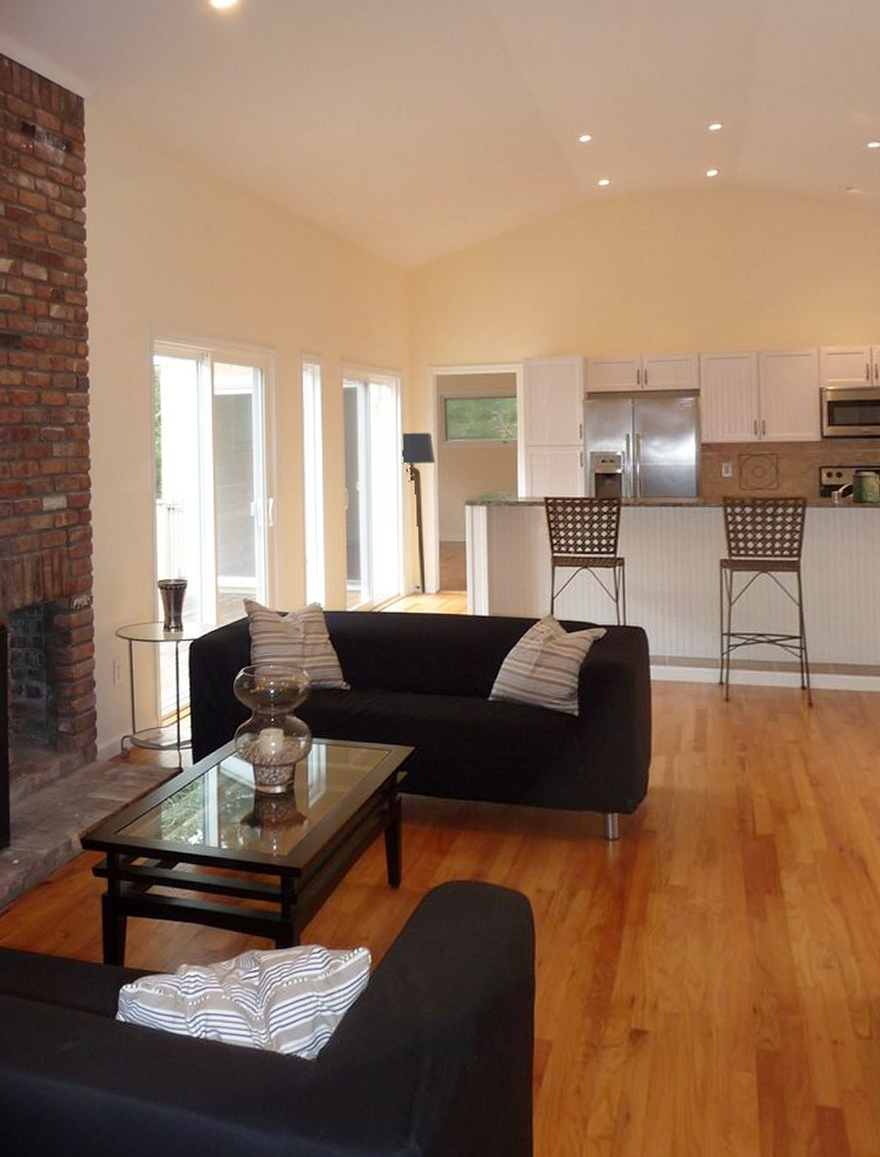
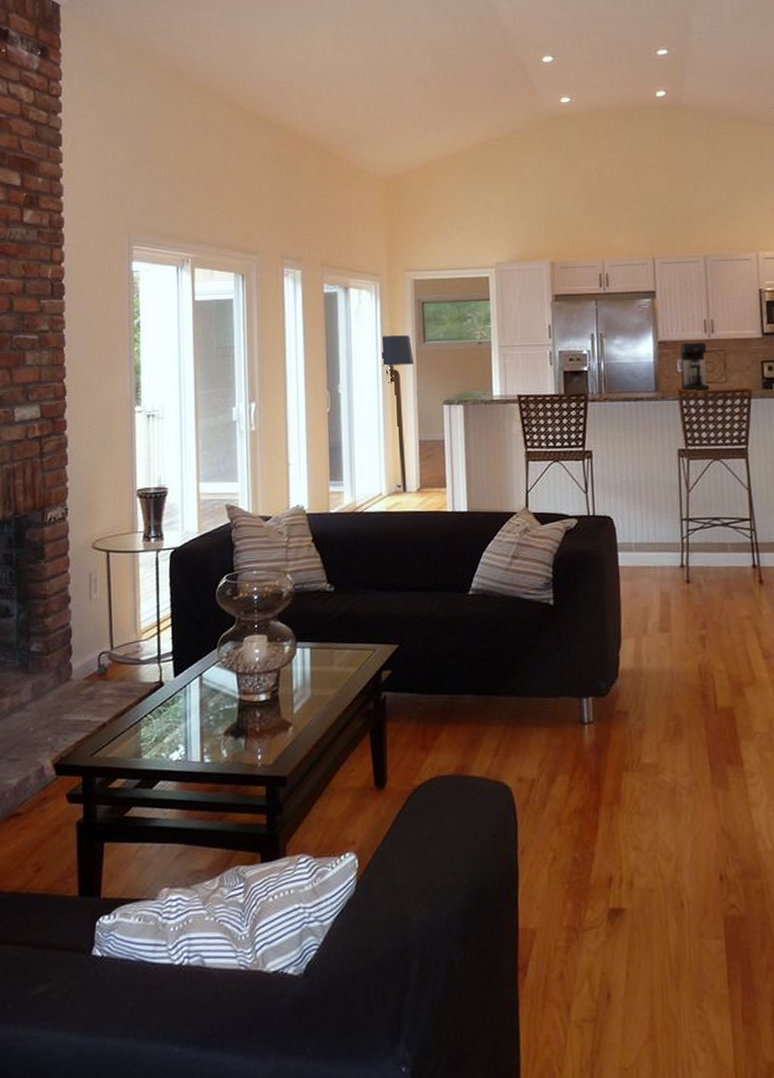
coffee maker: none [725,444,759,497] -> present [680,342,710,391]

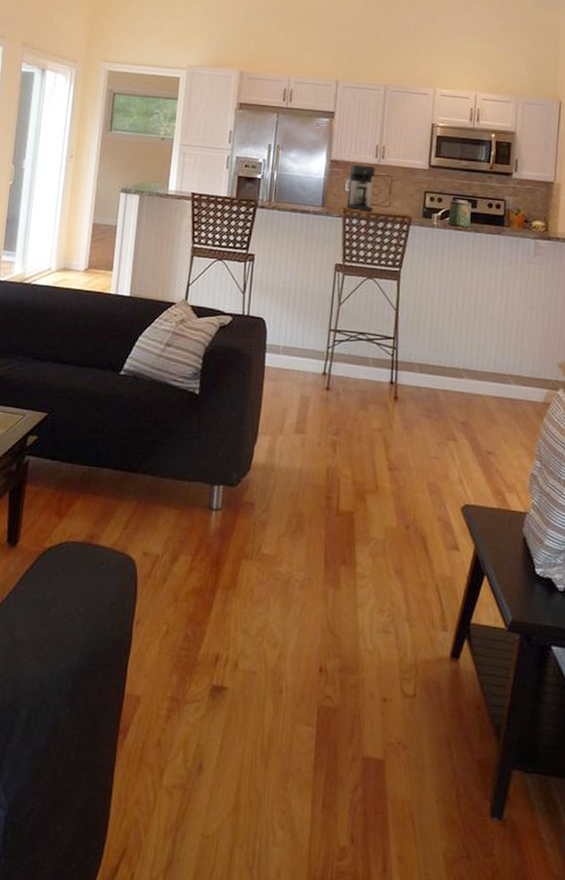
floor lamp: present [381,335,413,493] -> none [66,120,98,271]

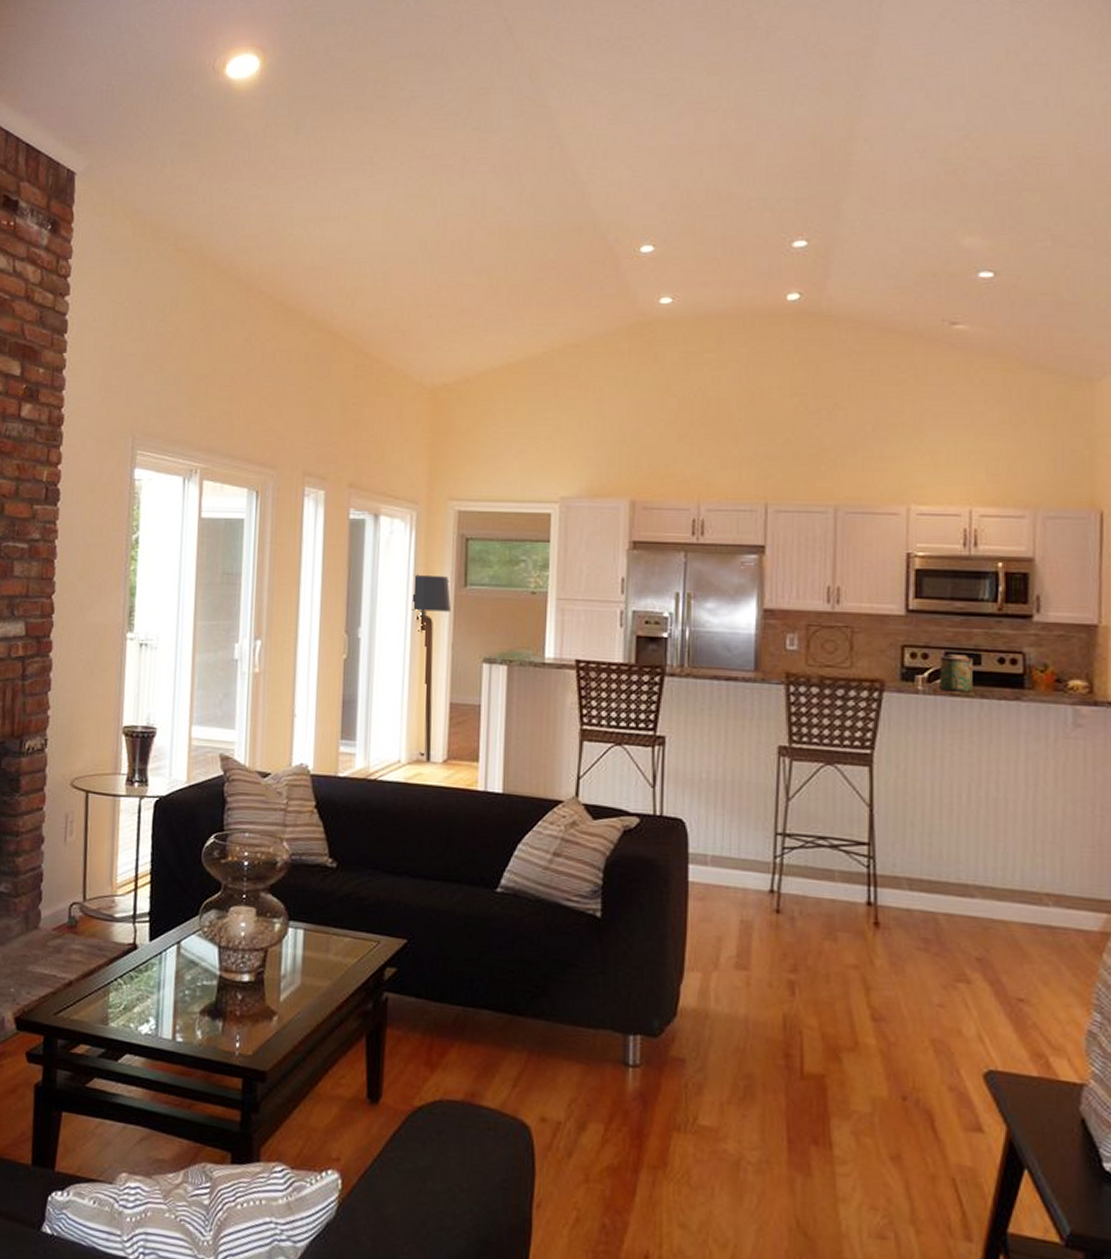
floor lamp: none [66,120,98,271] -> present [411,575,451,763]
coffee maker: present [346,164,375,212] -> none [789,613,828,676]

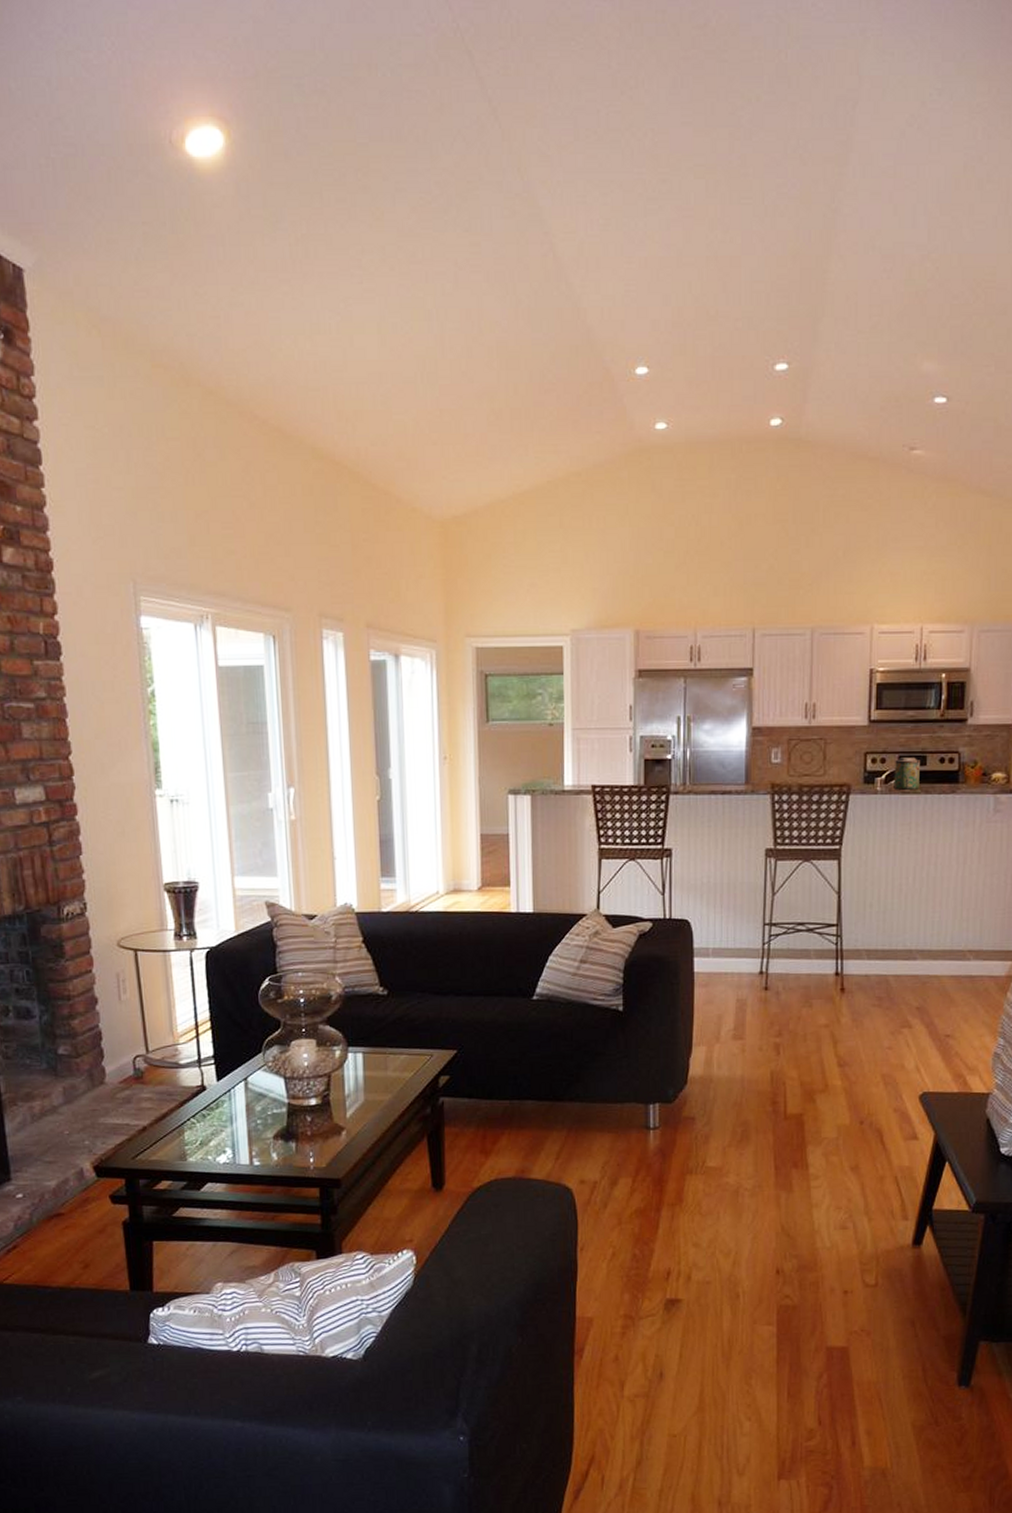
floor lamp: present [411,575,451,763] -> none [438,713,475,891]

